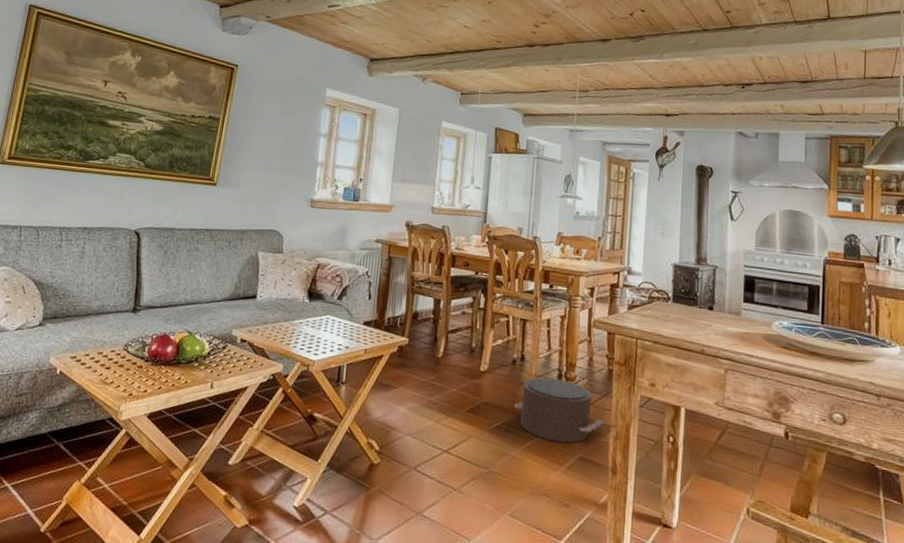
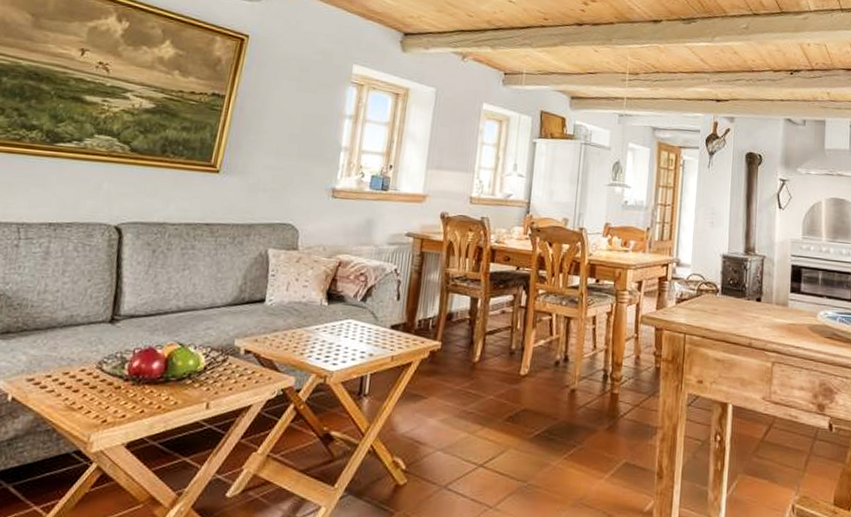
pouf: present [513,377,605,443] -> none [555,379,651,449]

